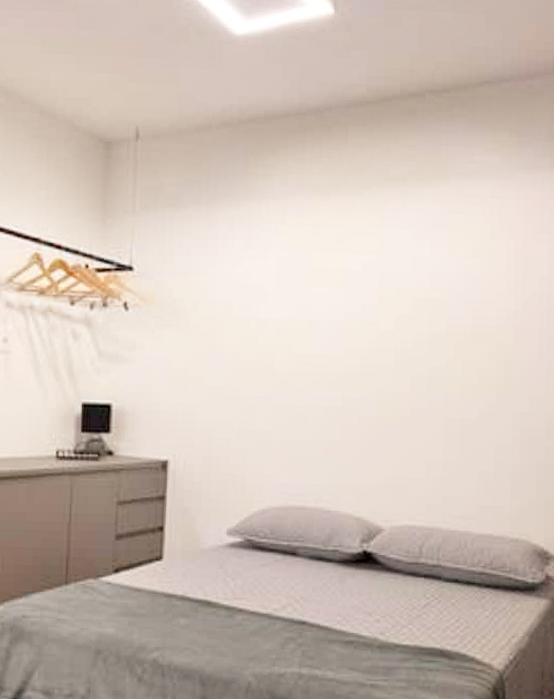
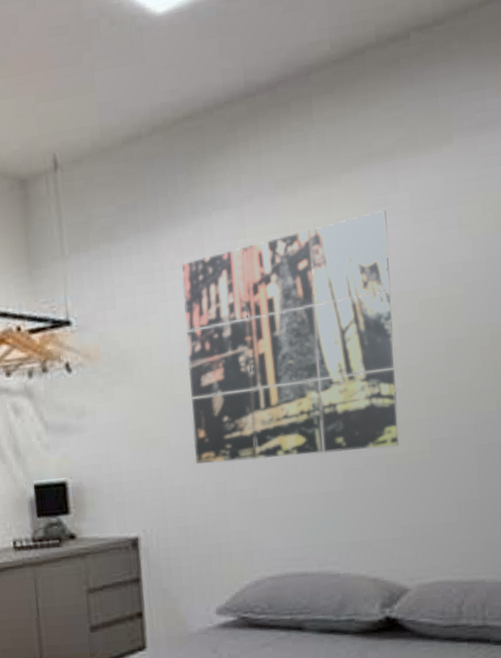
wall art: none [224,223,395,411] -> present [182,210,400,464]

